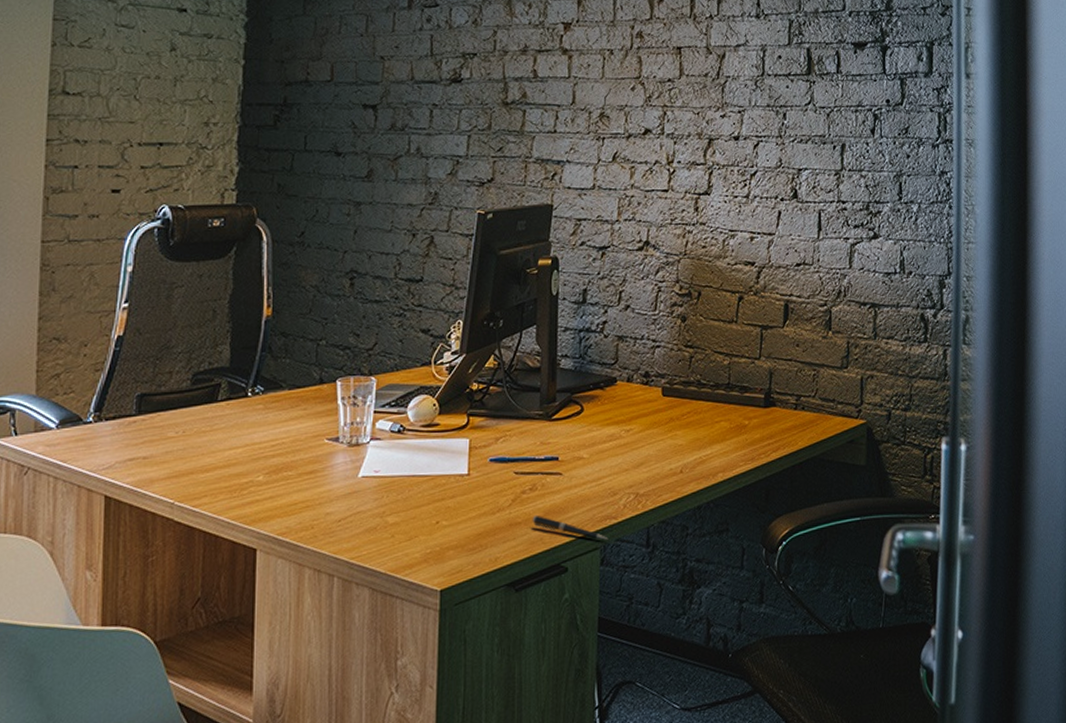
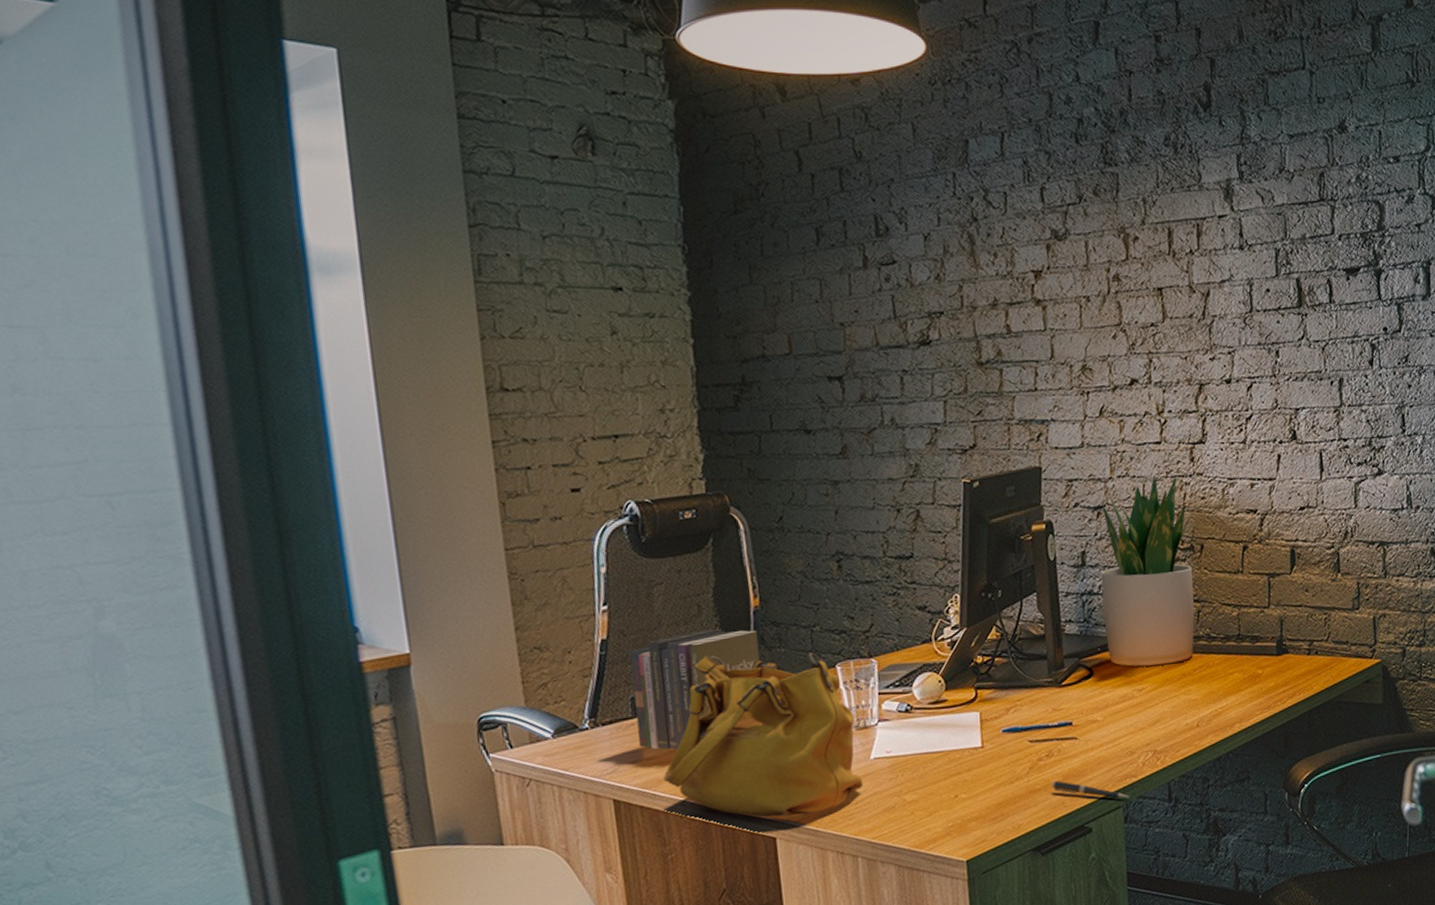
books: none [137,334,266,451] -> present [630,628,761,750]
handbag: none [156,360,349,530] -> present [663,653,864,817]
planter: none [598,221,692,408] -> present [1100,475,1195,667]

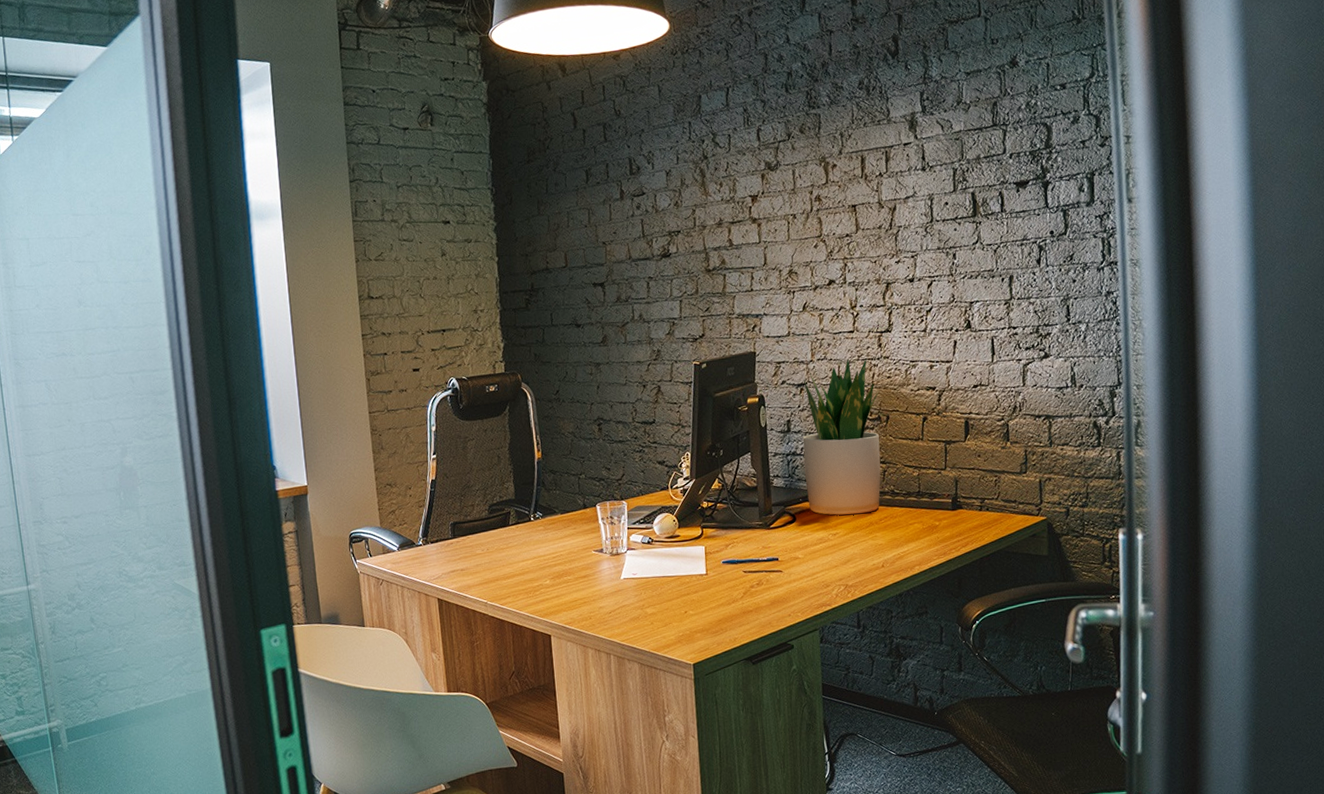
books: present [630,628,761,750] -> none [451,474,542,564]
handbag: present [663,653,864,817] -> none [472,494,616,620]
pen: present [1051,780,1130,799] -> none [761,604,825,623]

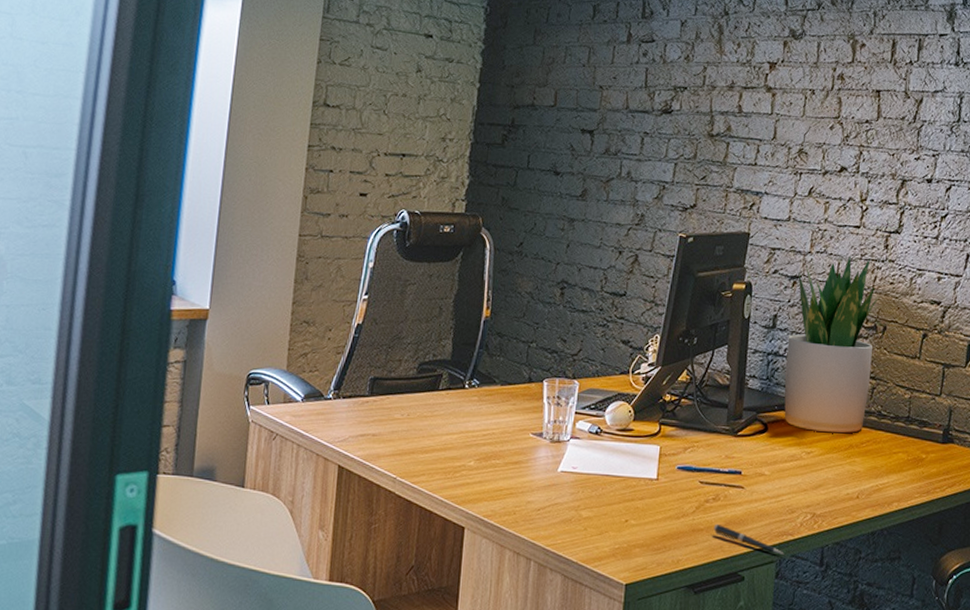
pen: none [761,604,825,623] -> present [713,523,784,555]

